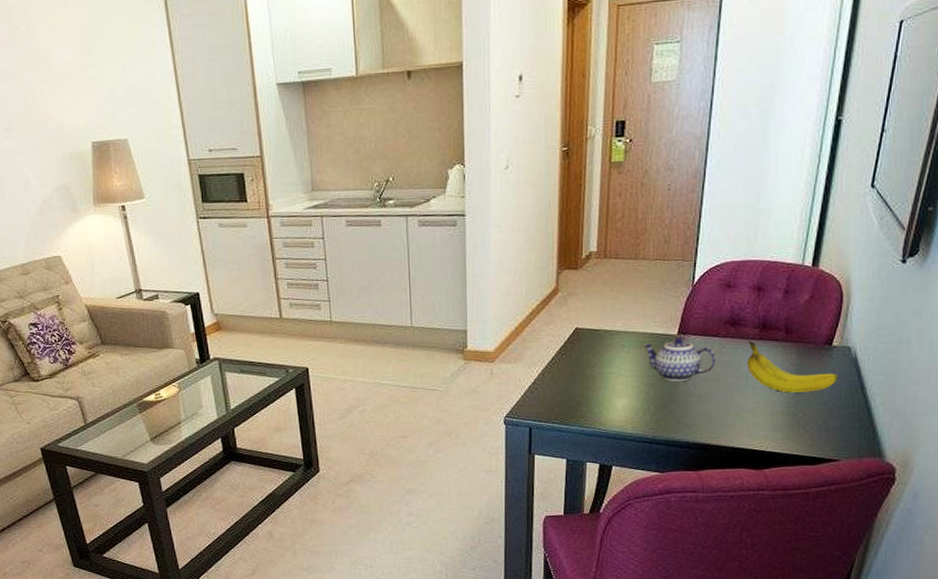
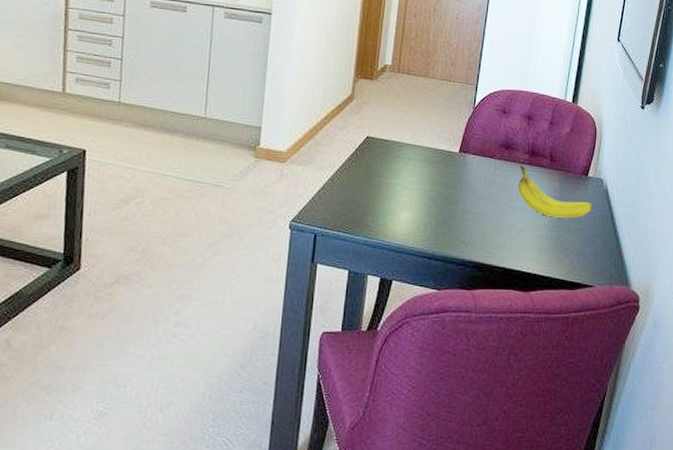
teapot: present [642,337,716,382] -> none [427,155,492,199]

